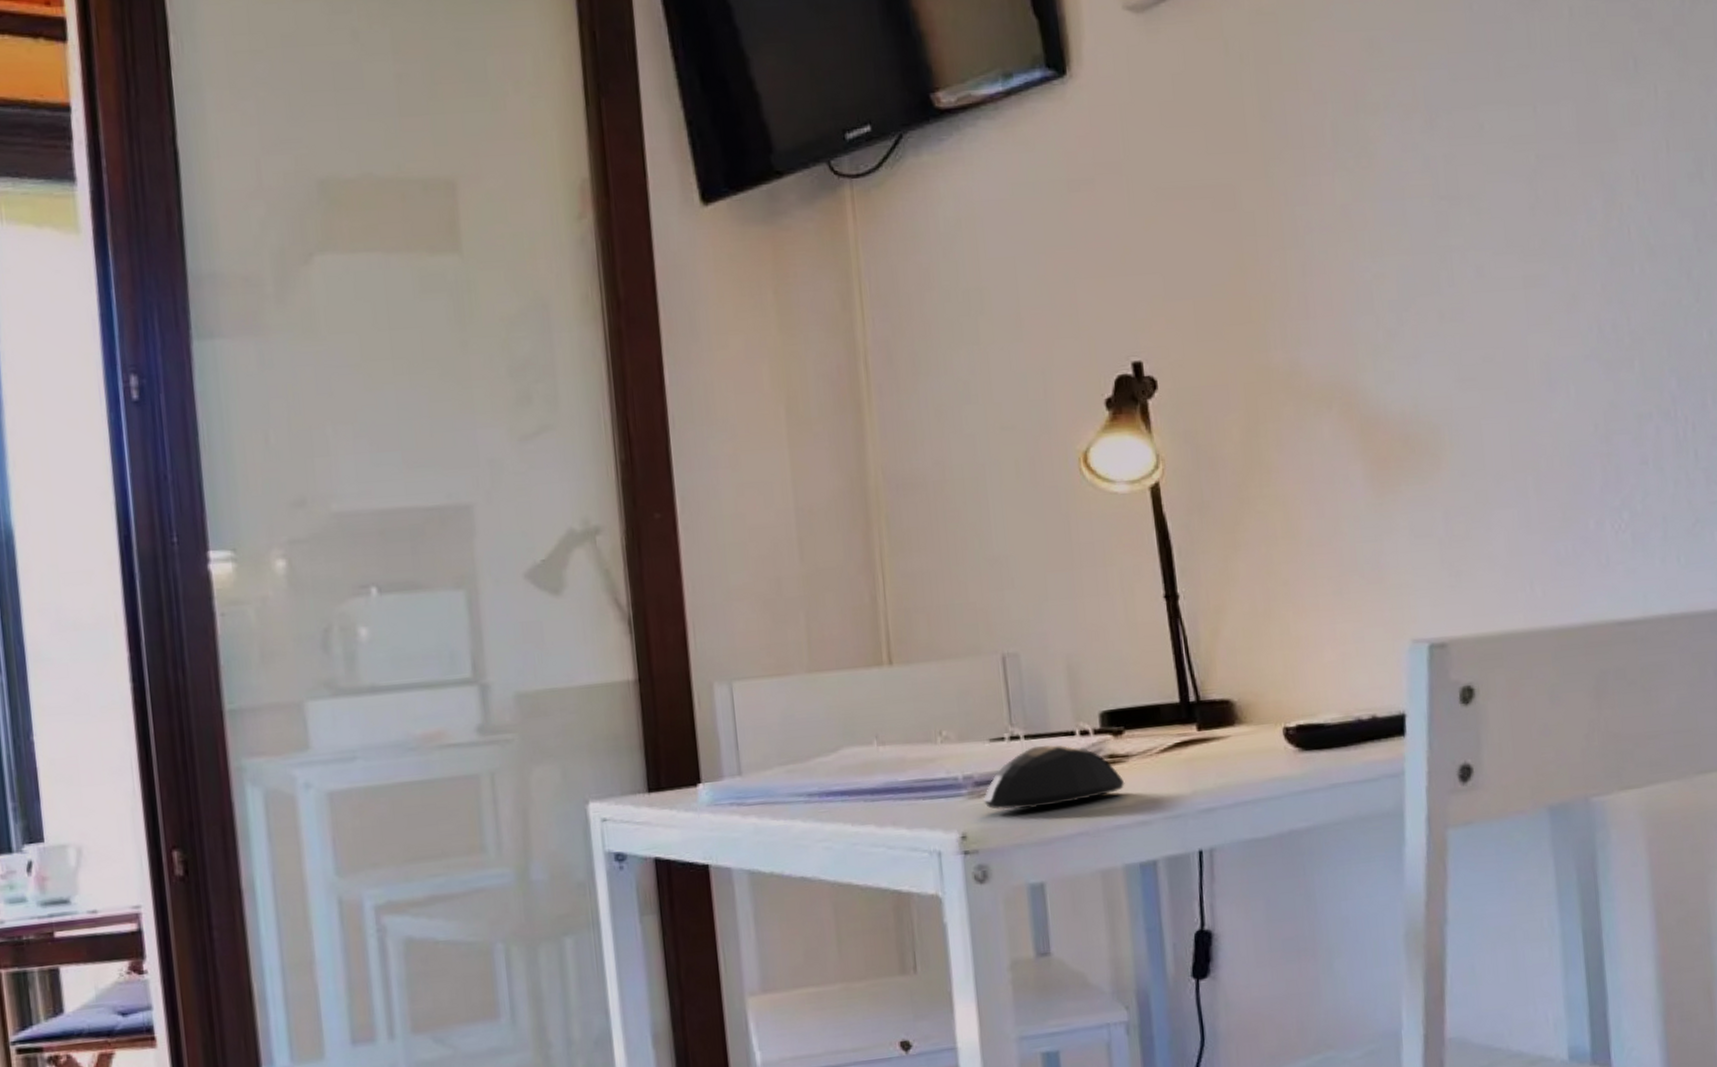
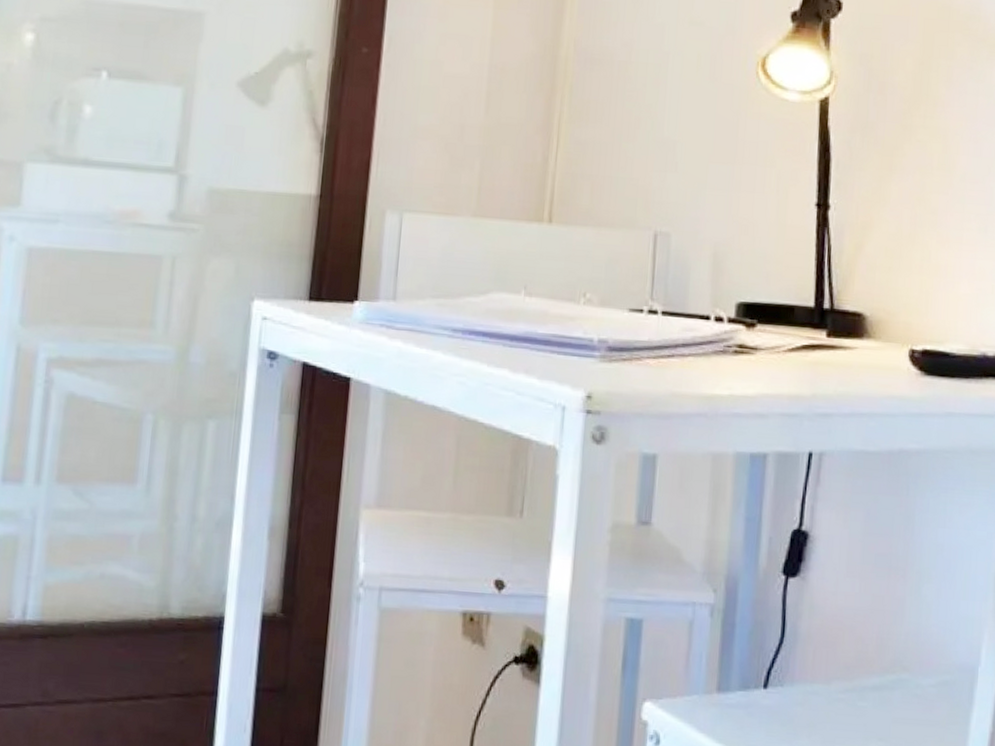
mouse: present [984,745,1125,810] -> none [614,323,749,384]

